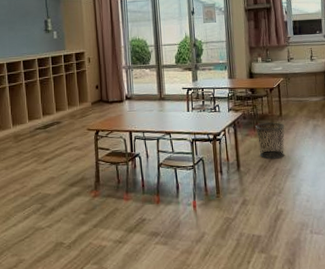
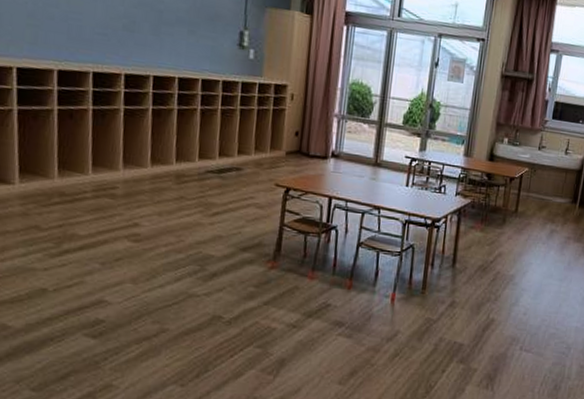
waste bin: present [256,121,285,159] -> none [481,216,518,261]

